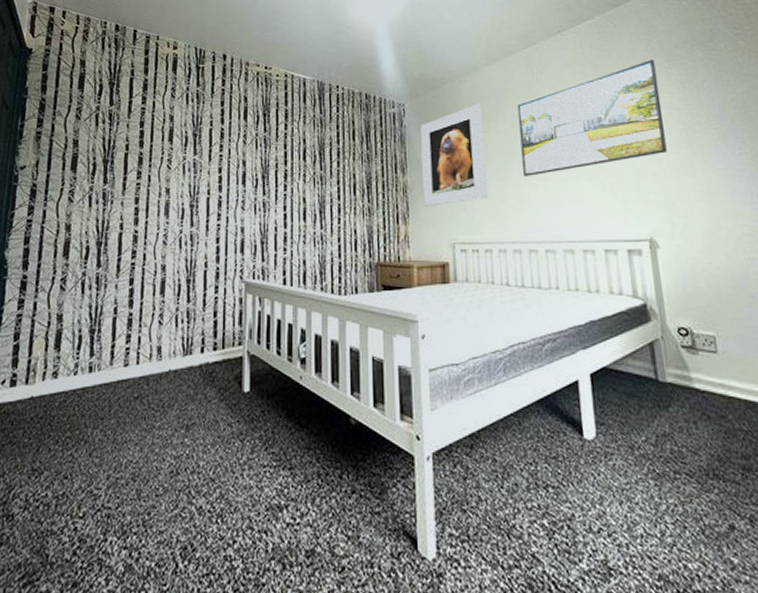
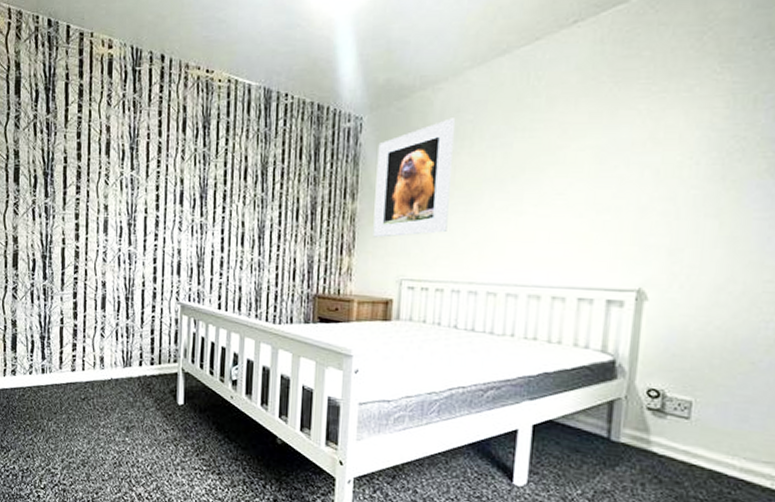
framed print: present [517,59,667,176] -> none [495,60,702,209]

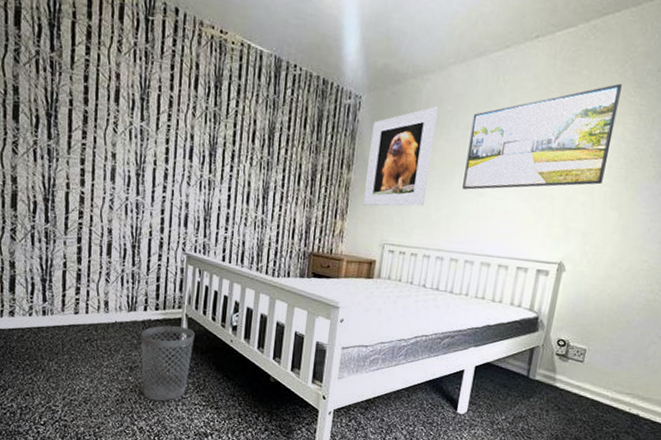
wastebasket: none [136,381,192,465] -> present [140,325,195,402]
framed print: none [495,60,702,209] -> present [462,83,622,190]

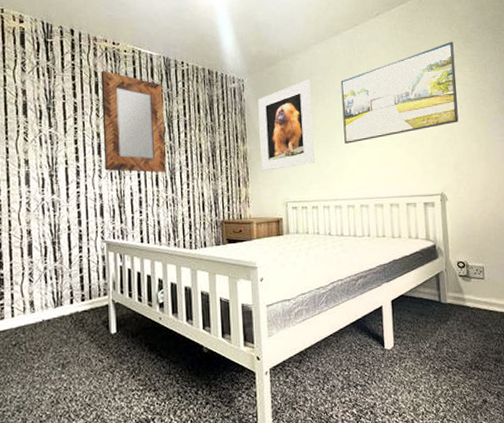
wastebasket: present [140,325,195,402] -> none [69,313,124,395]
home mirror: none [194,62,269,191] -> present [100,70,166,173]

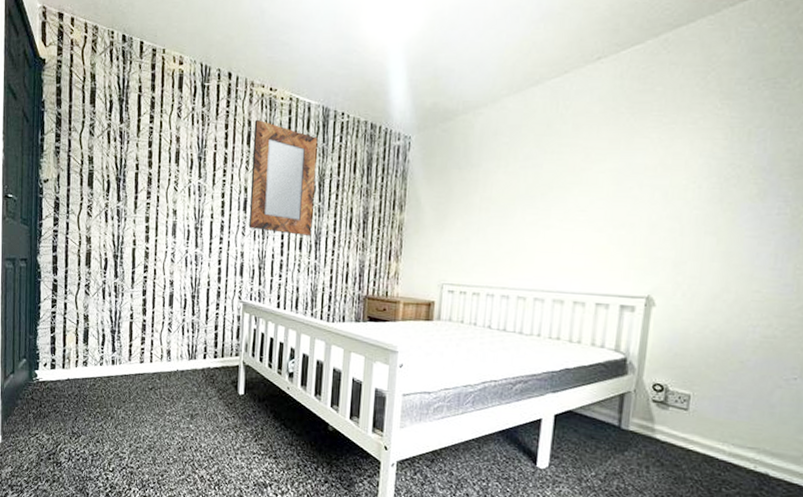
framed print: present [258,79,315,171] -> none [418,140,494,246]
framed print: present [340,41,459,144] -> none [526,96,706,223]

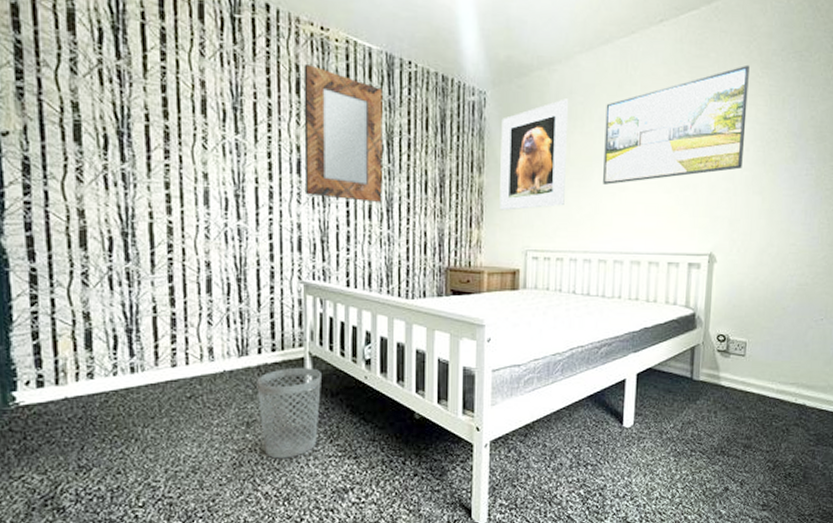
wastebasket: none [200,373,252,450] -> present [256,368,321,459]
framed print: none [418,140,494,246] -> present [499,98,569,211]
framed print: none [526,96,706,223] -> present [603,64,750,185]

